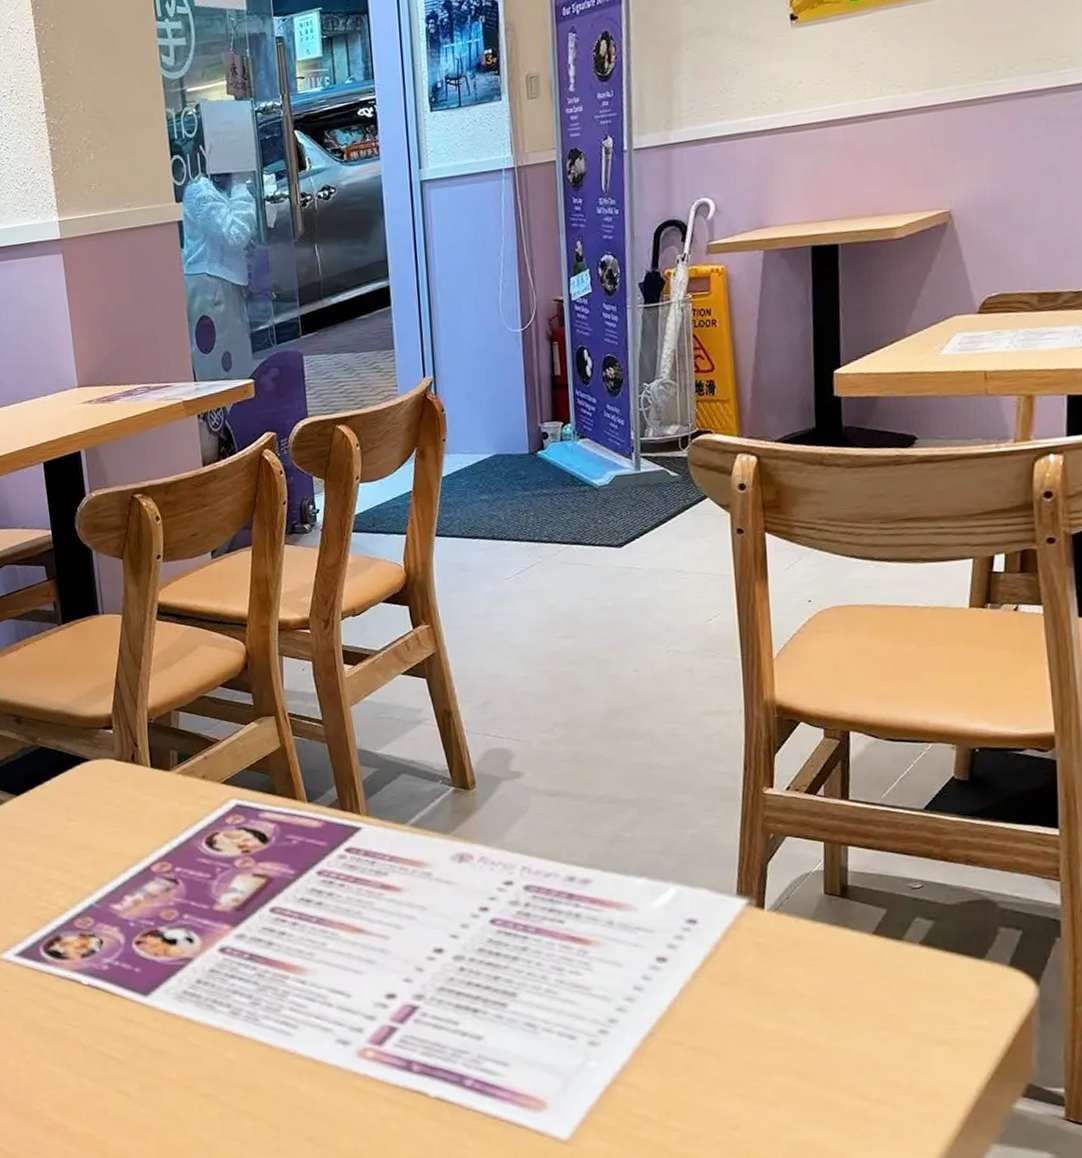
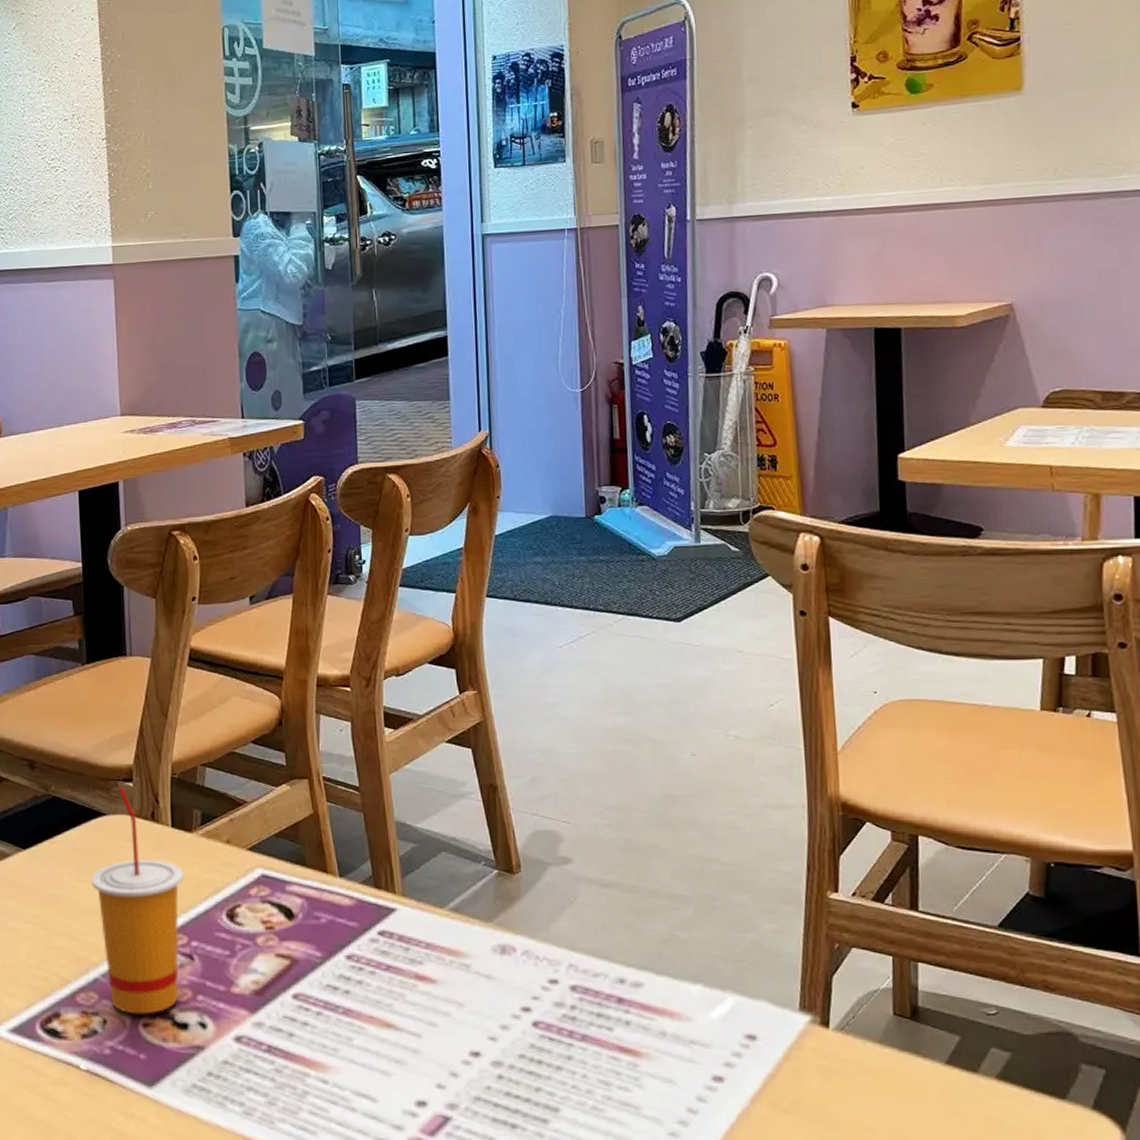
drinking cup: none [80,733,166,934] -> present [90,786,184,1014]

